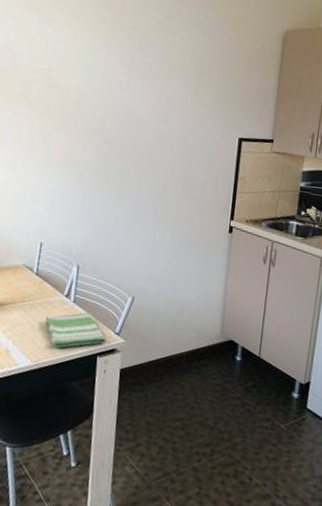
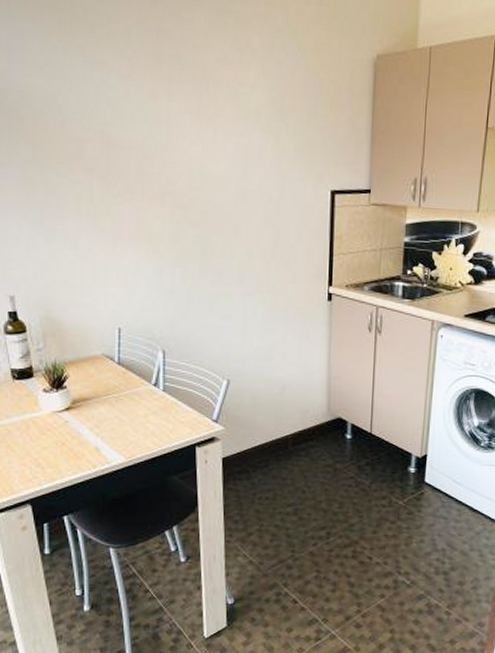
dish towel: present [45,313,106,348] -> none [135,401,203,441]

